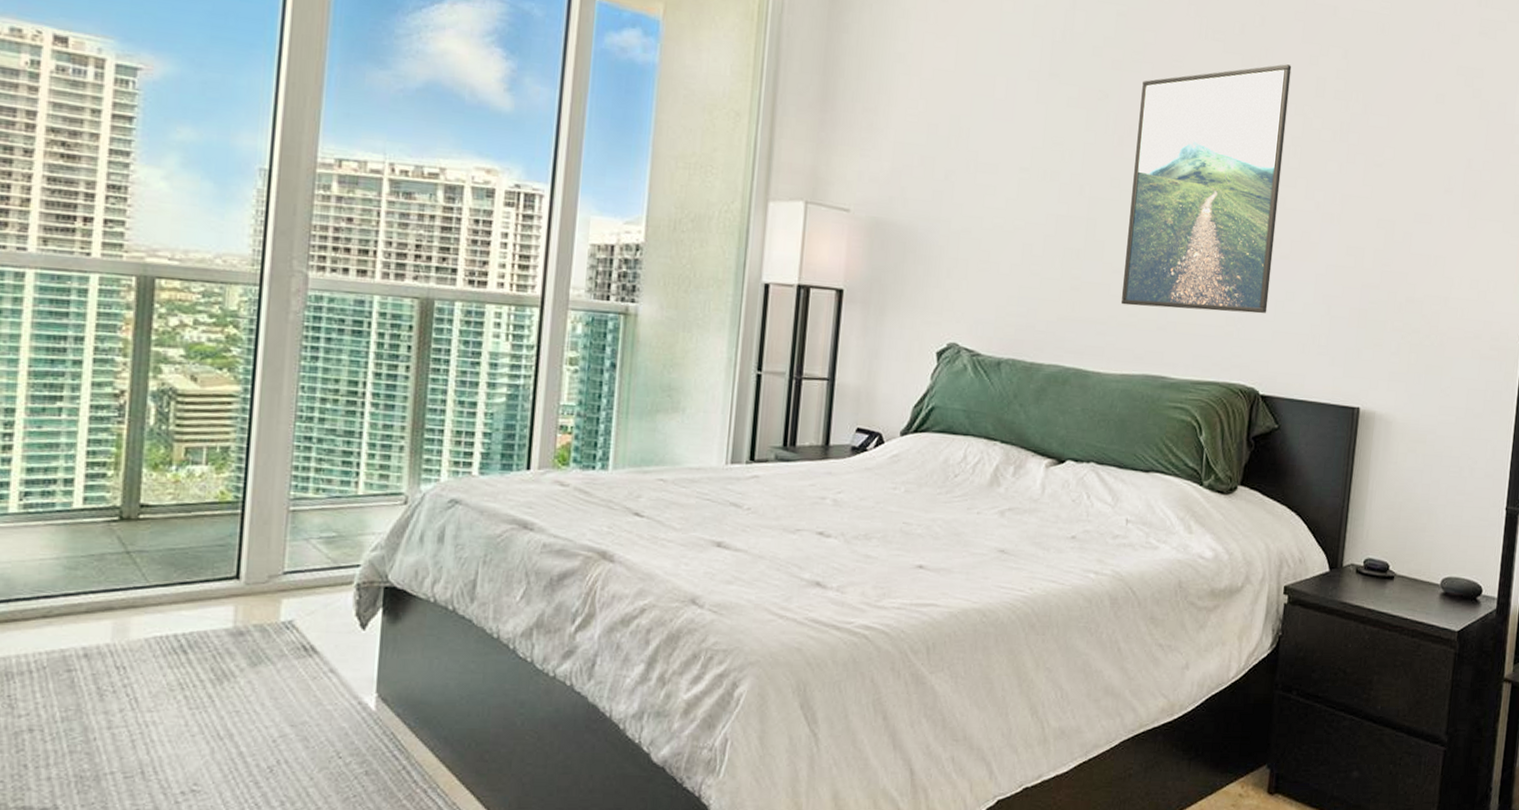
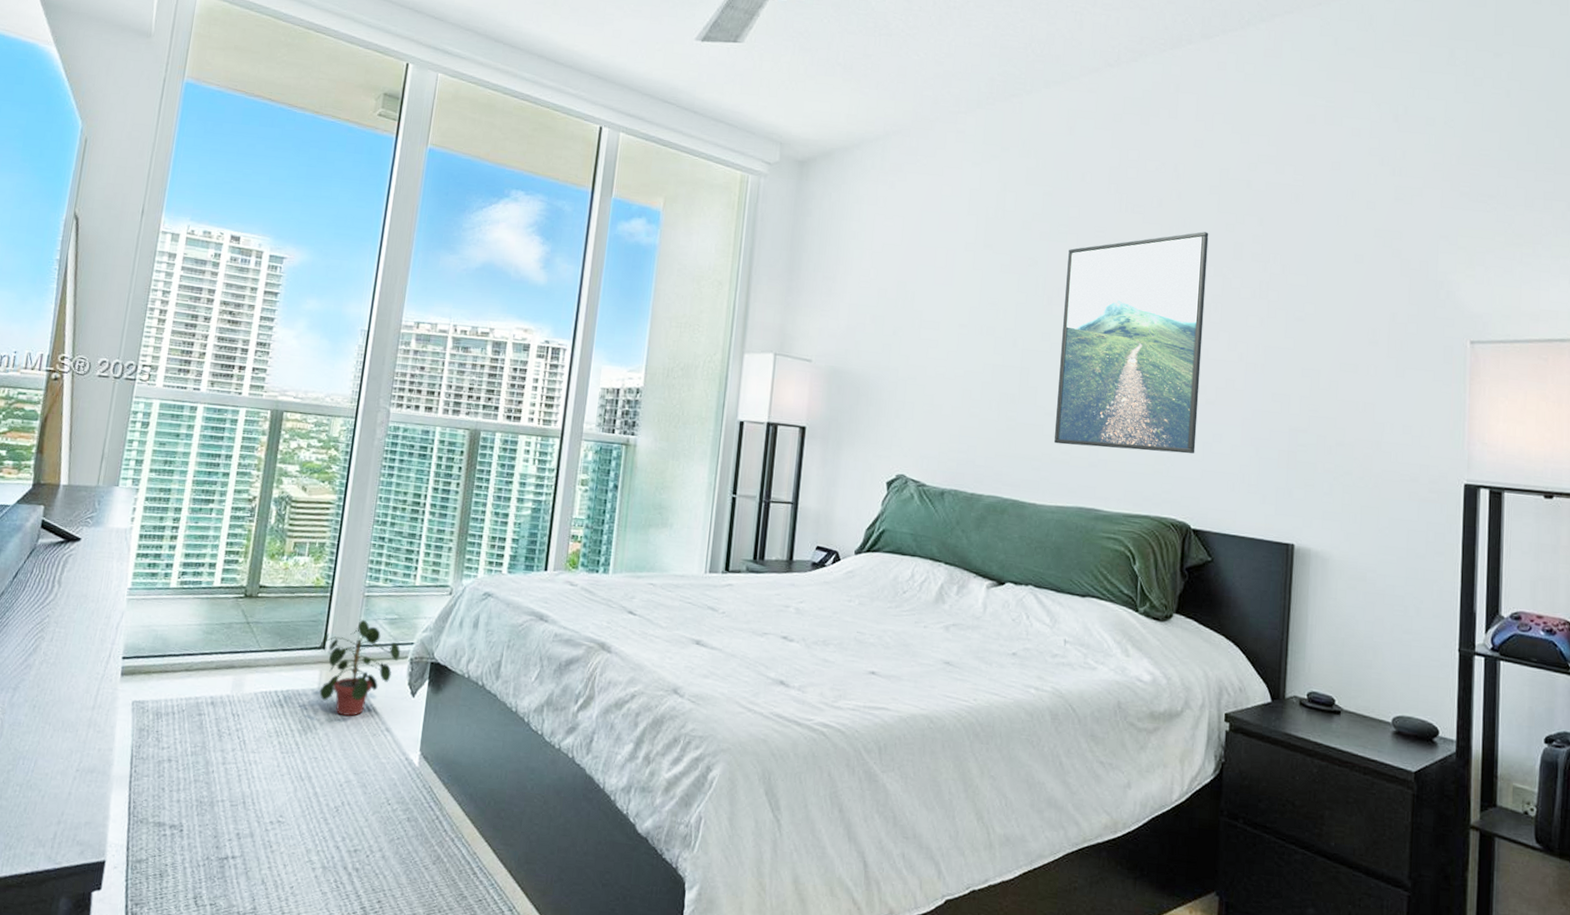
potted plant: none [231,541,344,658] -> present [319,620,401,716]

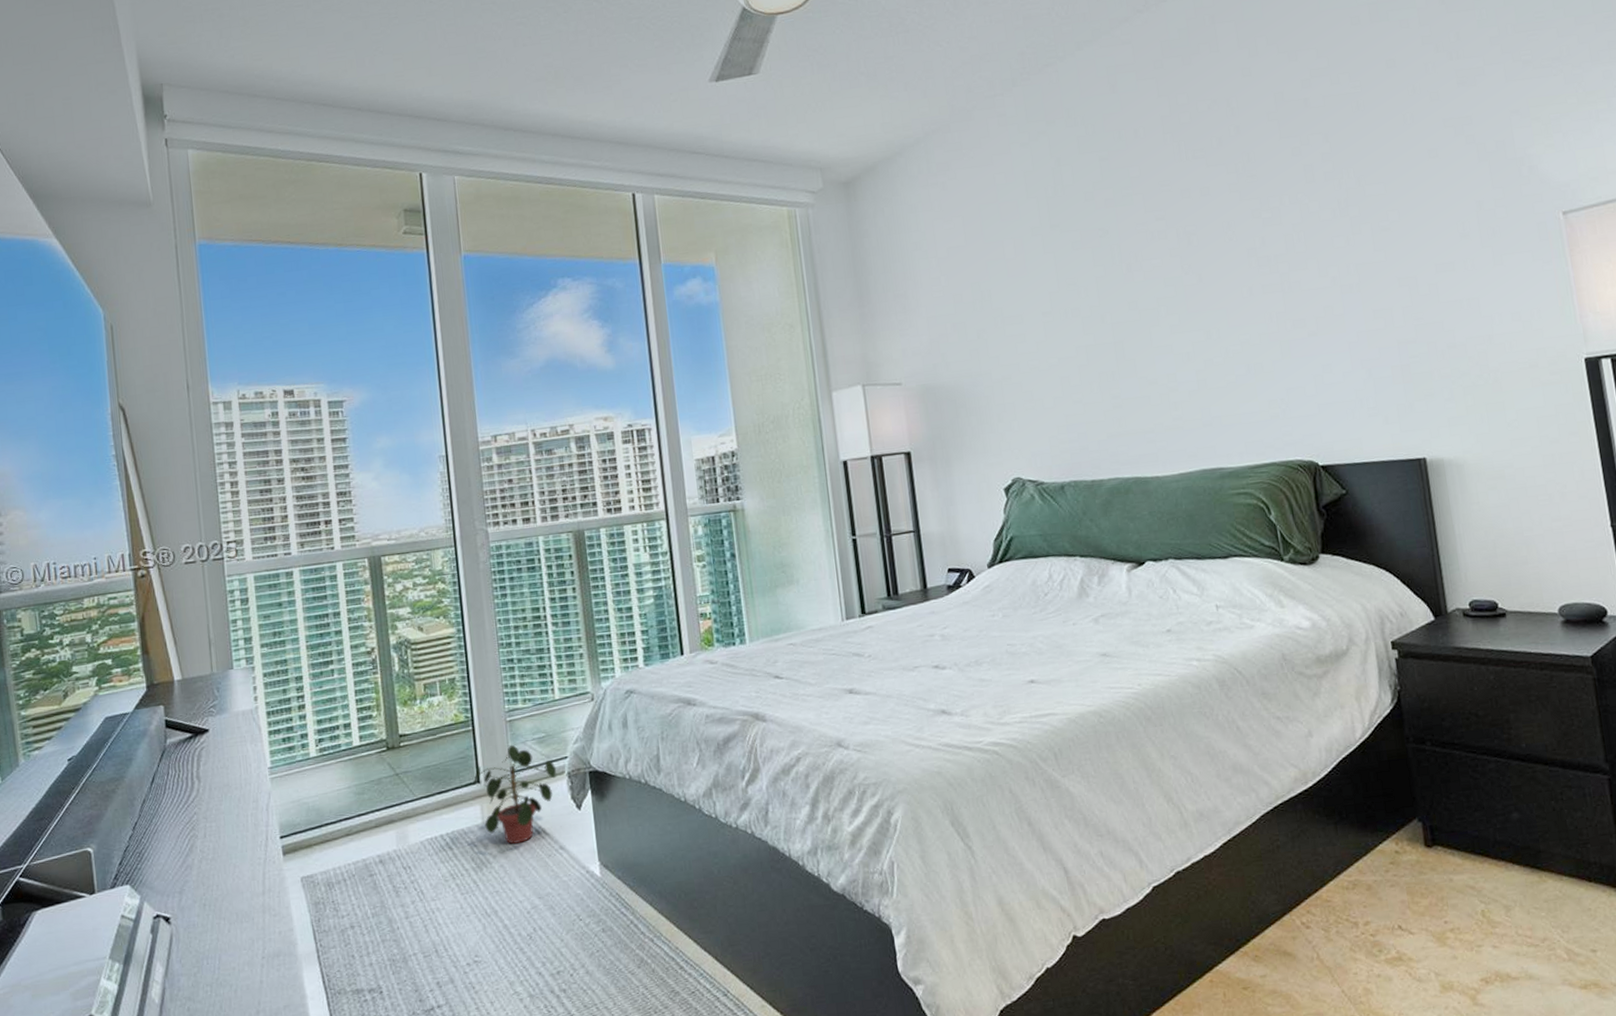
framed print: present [1054,231,1209,454] -> none [1137,161,1308,411]

